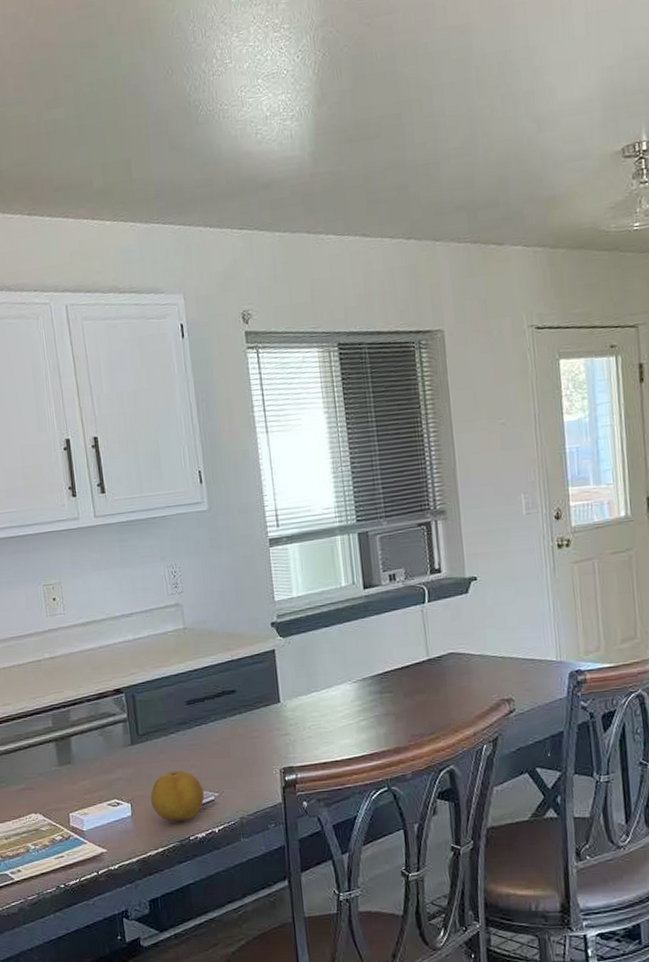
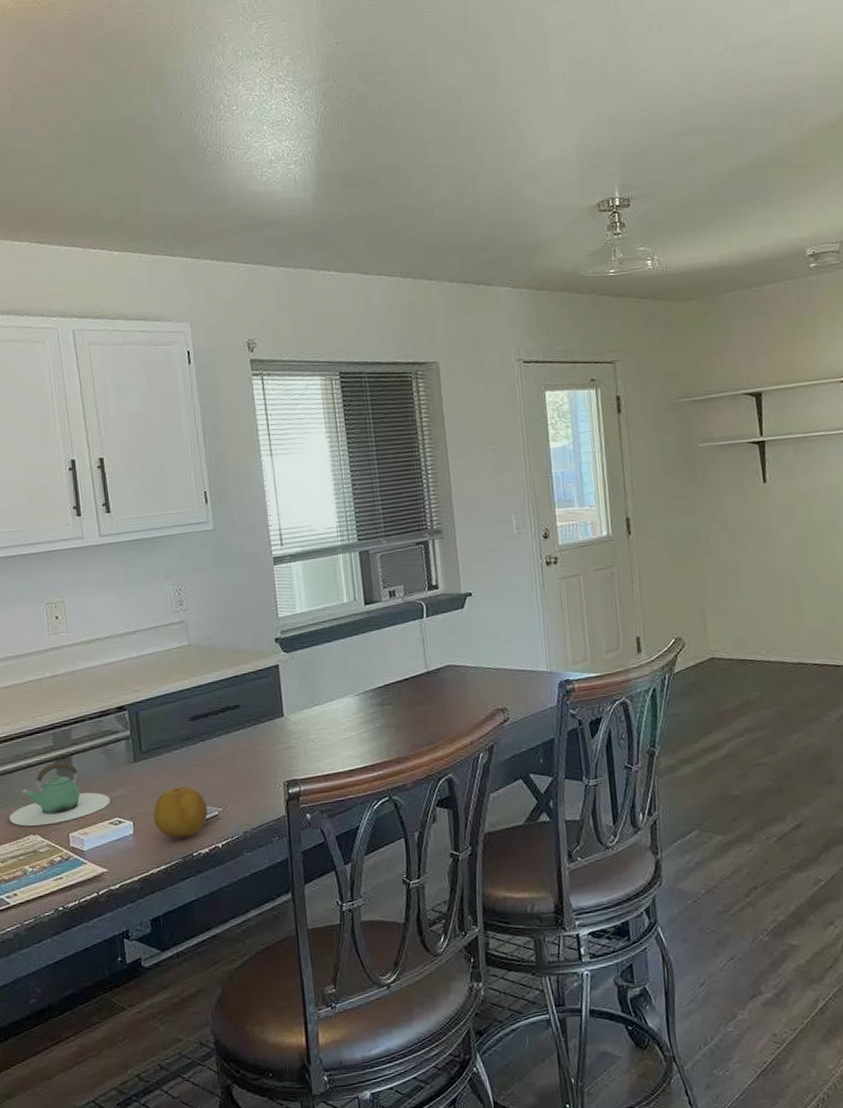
teapot: none [11,742,109,806] -> present [9,761,110,827]

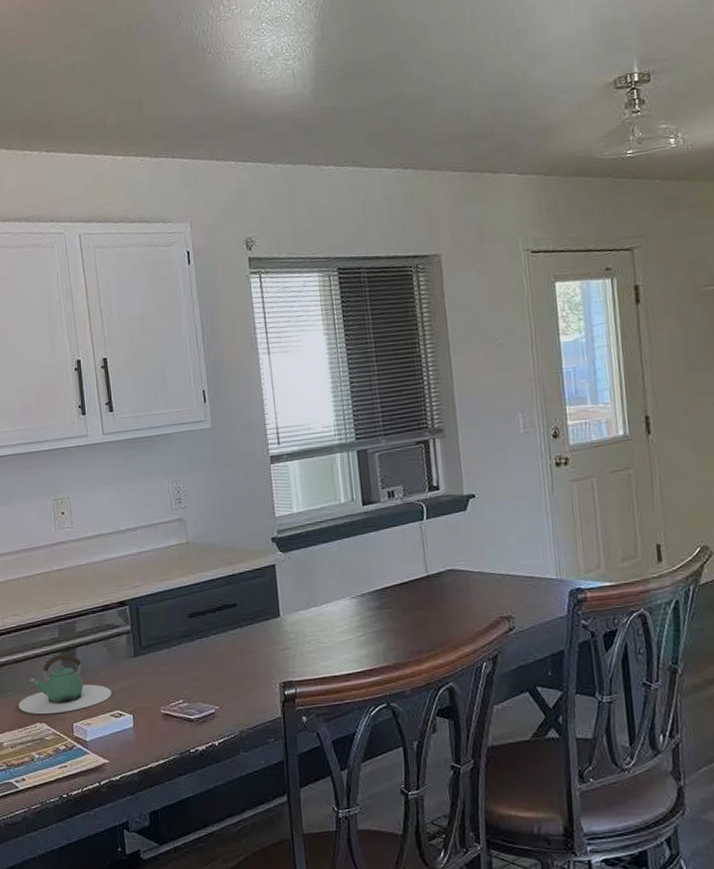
fruit: present [153,786,208,838] -> none [152,683,205,734]

